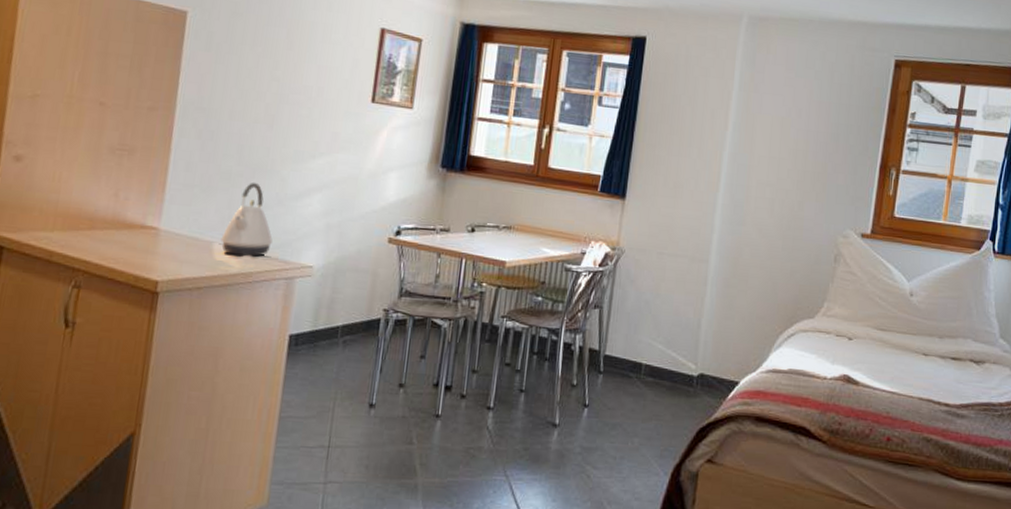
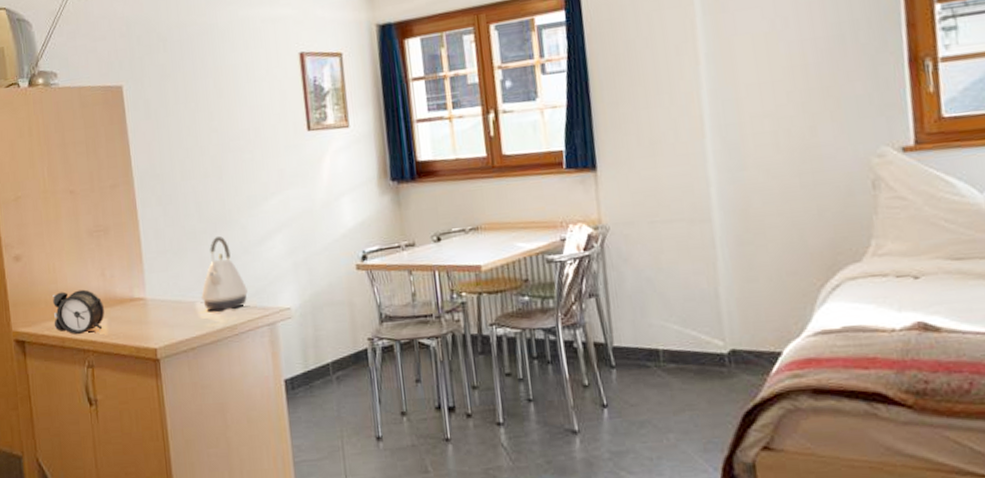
alarm clock: none [43,203,109,252] -> present [52,289,105,335]

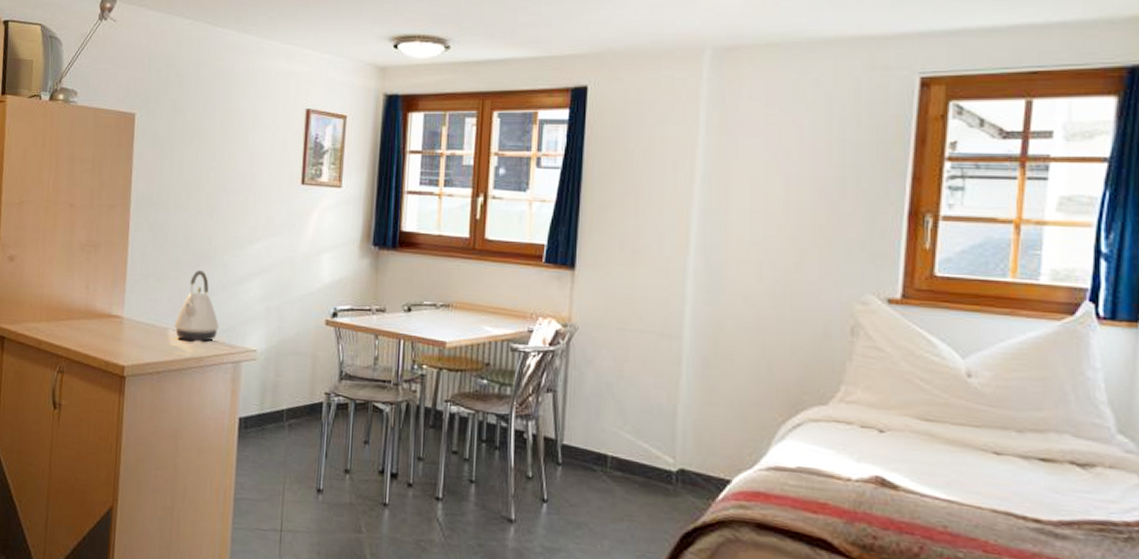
alarm clock: present [52,289,105,335] -> none [33,297,83,341]

